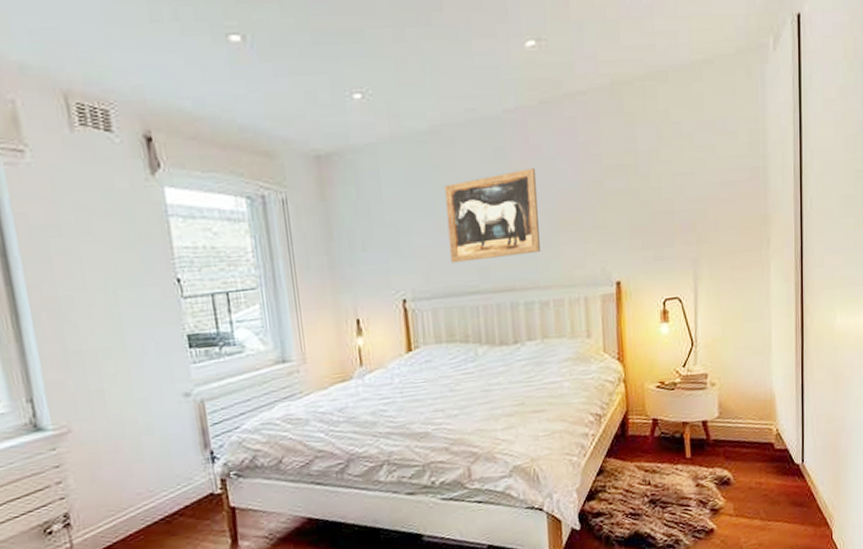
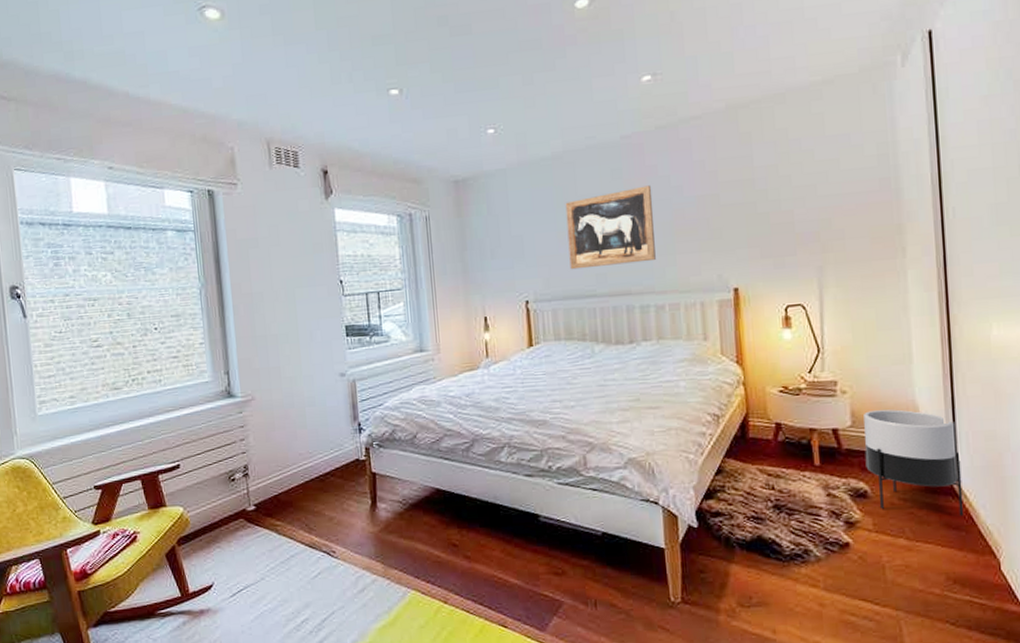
planter: none [729,398,807,494] -> present [863,409,964,517]

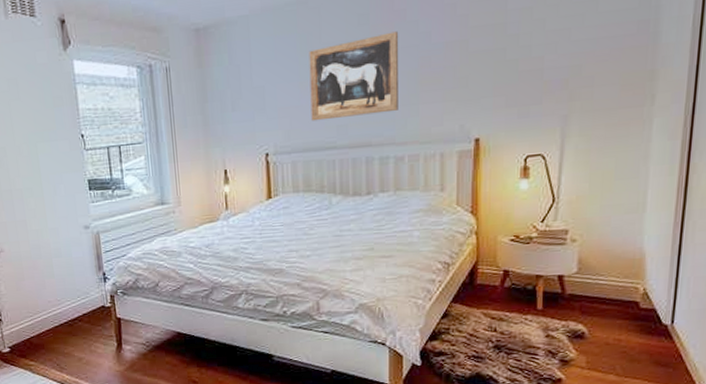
planter: present [863,409,964,517] -> none [586,256,679,355]

